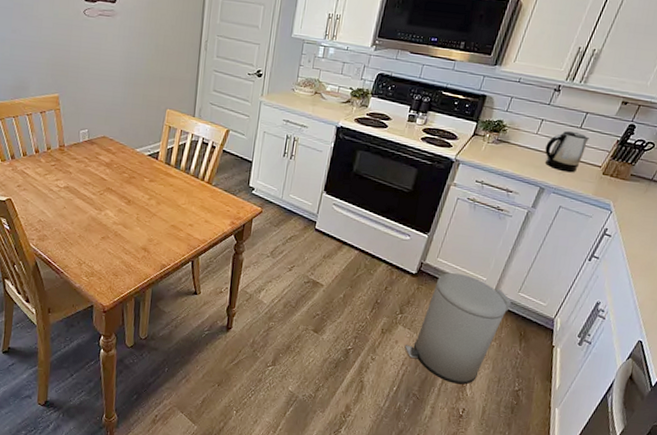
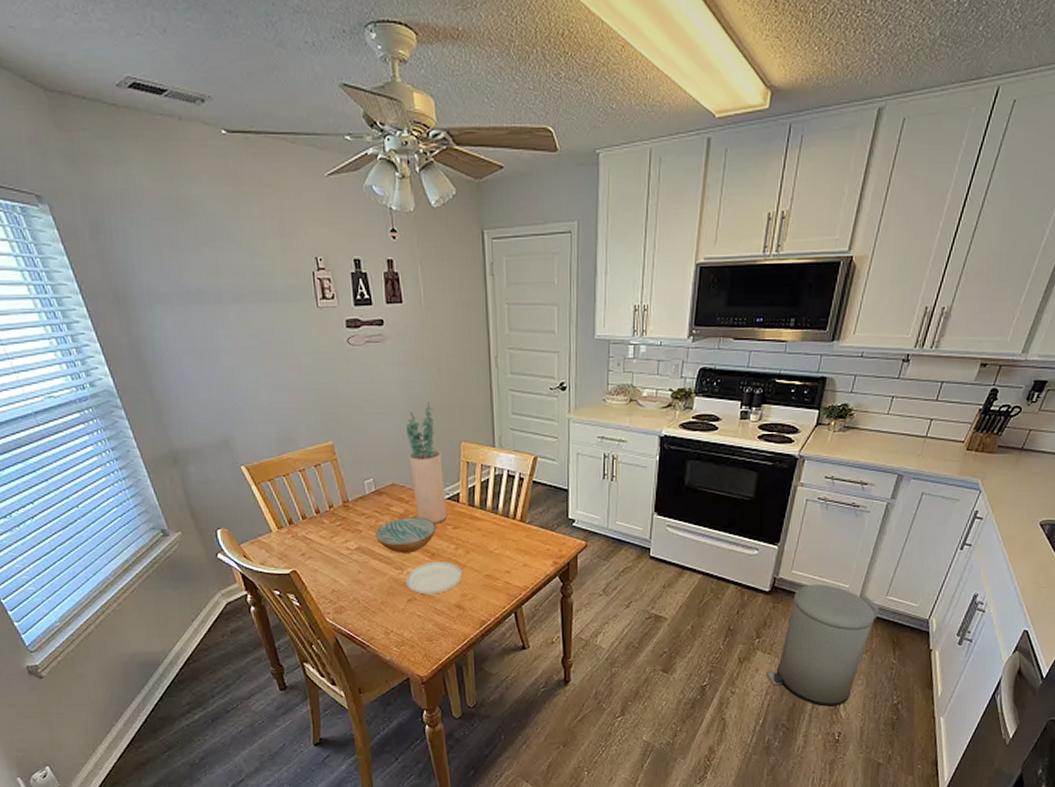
bowl: none [82,166,136,197] -> present [374,517,437,553]
plate: none [102,207,152,236] -> present [406,562,462,595]
vase: none [120,71,149,175] -> present [405,401,448,524]
kettle: present [545,130,589,173] -> none [899,405,948,453]

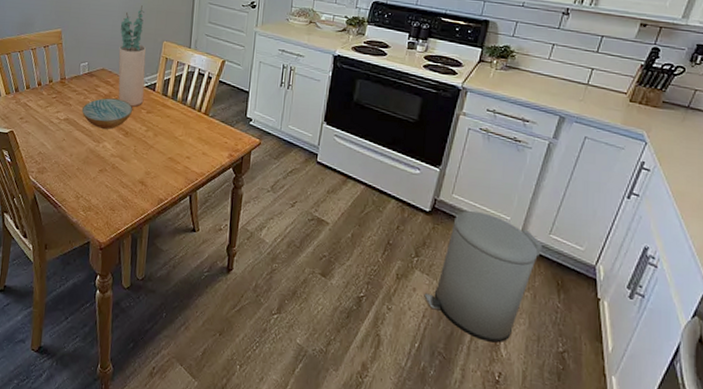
plate: present [406,562,462,595] -> none [100,139,149,169]

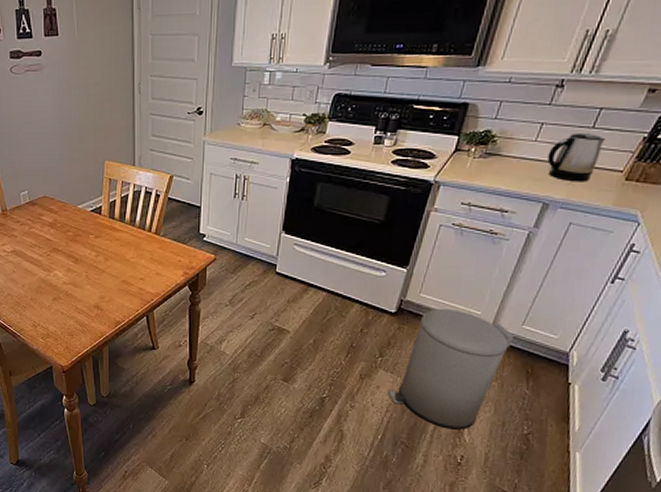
bowl: present [81,98,133,129] -> none [27,226,81,257]
vase: present [118,5,146,107] -> none [57,124,91,233]
kettle: none [560,55,609,100] -> present [547,132,605,182]

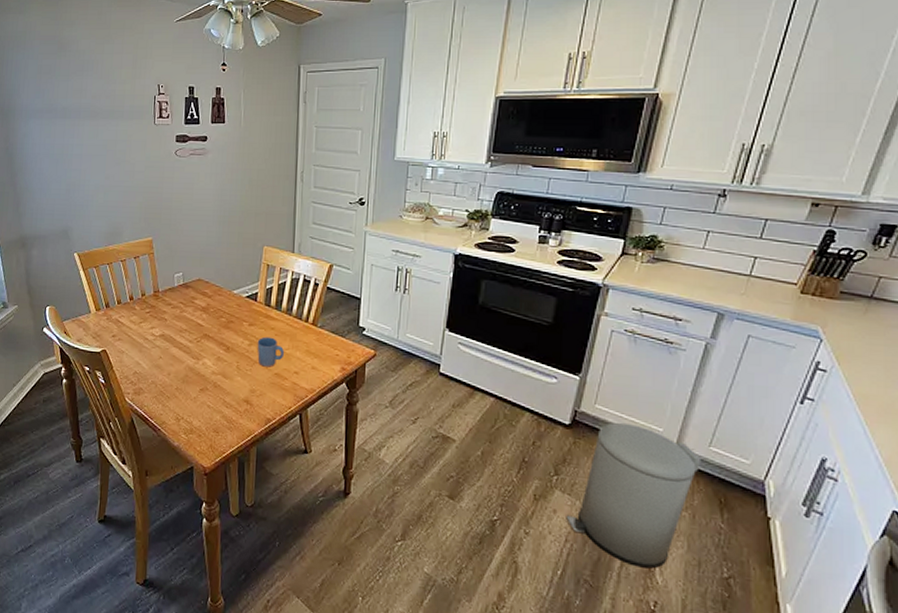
mug: none [104,247,130,275] -> present [257,336,285,367]
kettle: present [547,132,605,182] -> none [718,242,774,293]

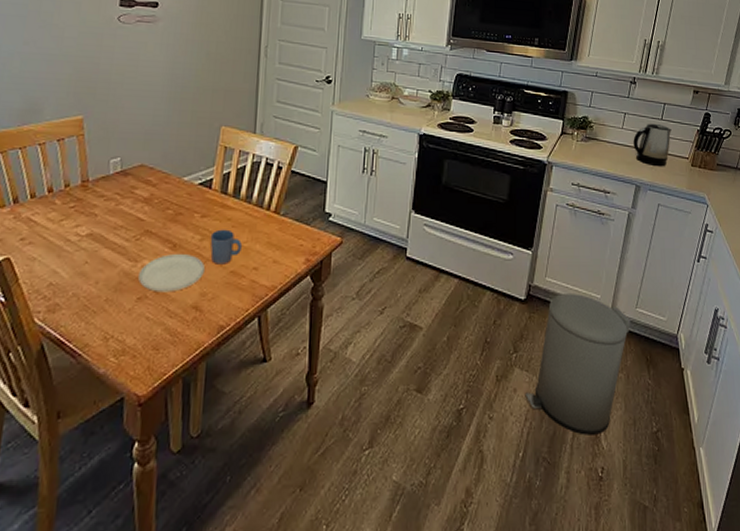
plate: none [200,355,253,387] -> present [138,254,205,293]
kettle: none [718,242,774,293] -> present [633,123,672,167]

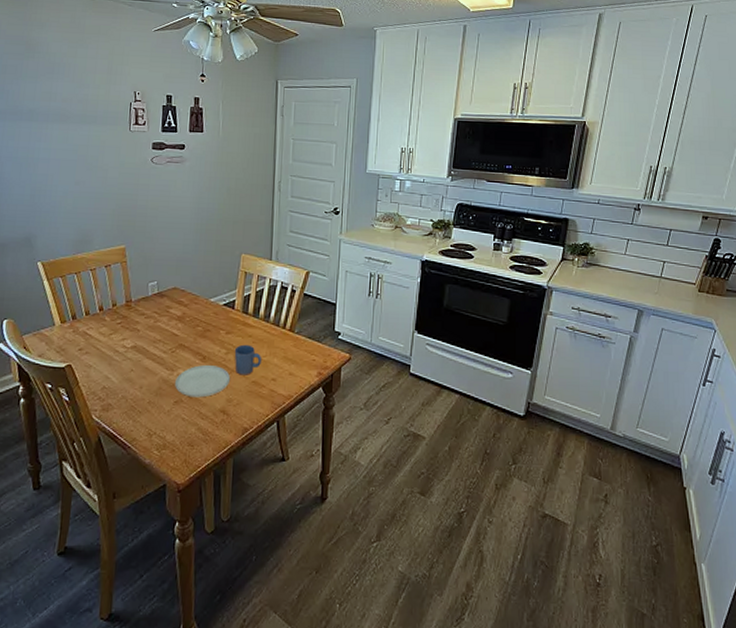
pedal bin: present [525,294,631,435] -> none [523,412,631,544]
kettle: present [633,123,672,167] -> none [636,249,678,292]

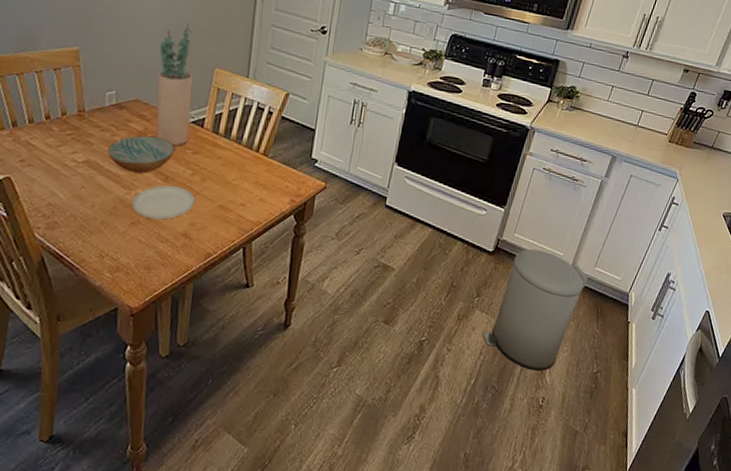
bowl: none [151,320,211,355] -> present [106,135,176,173]
vase: none [192,216,223,328] -> present [156,23,193,146]
mug: present [234,344,262,375] -> none [200,166,232,199]
pedal bin: none [523,412,631,544] -> present [482,249,588,371]

